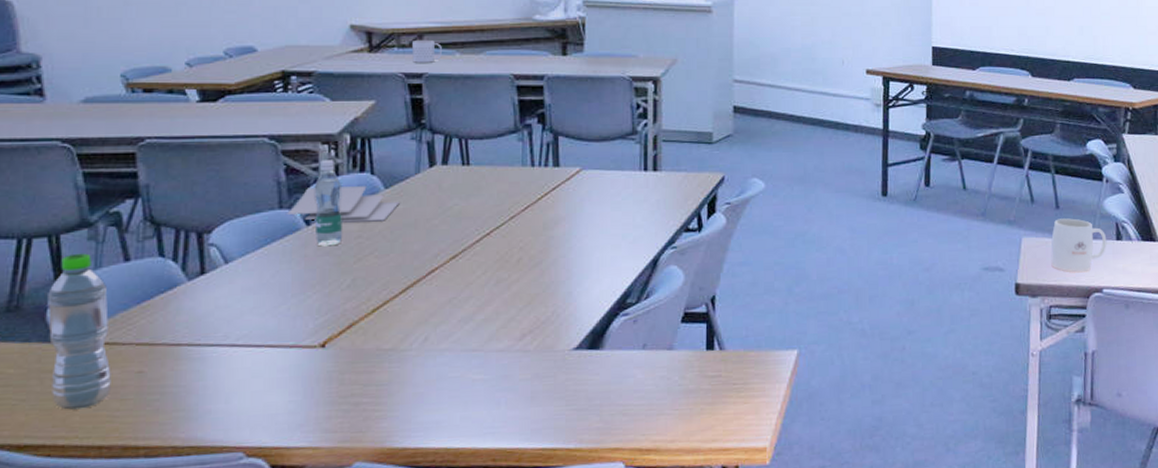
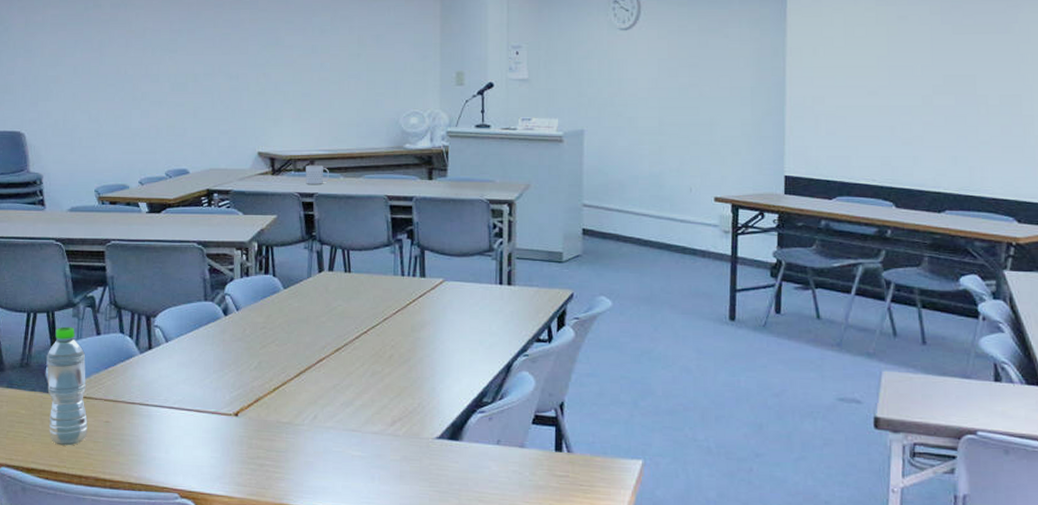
papers: present [287,186,400,223] -> none [210,285,295,316]
bottle: present [314,160,343,247] -> none [230,263,252,334]
mug: present [1050,218,1107,273] -> none [915,355,983,412]

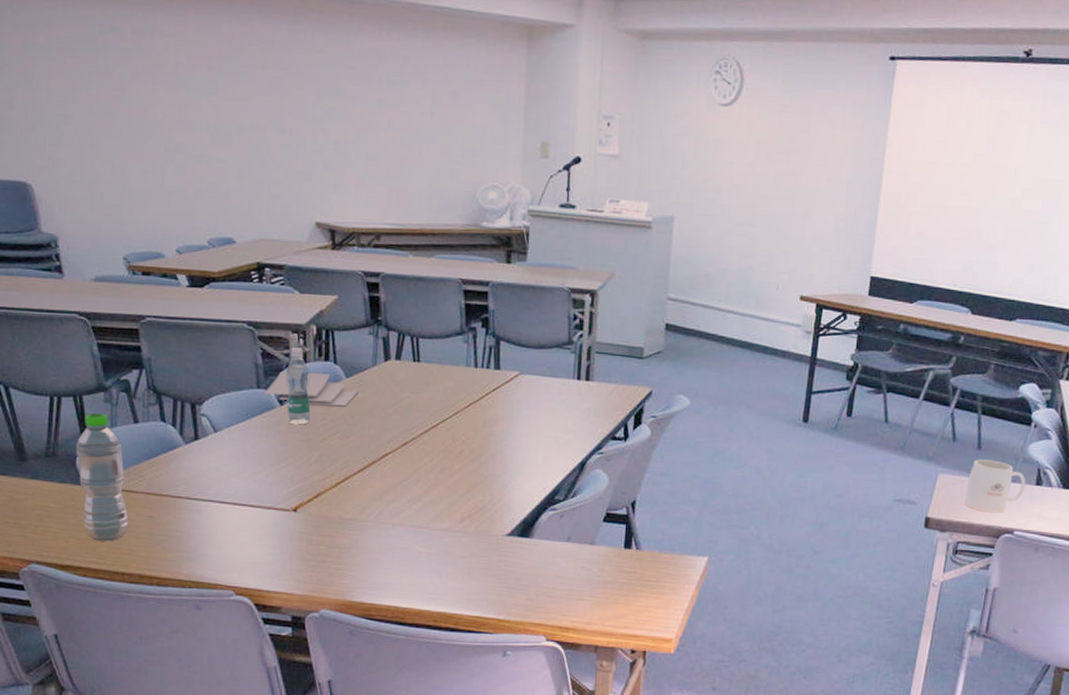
papers: none [210,285,295,316] -> present [264,371,359,407]
bottle: none [230,263,252,334] -> present [286,347,311,425]
mug: present [306,164,329,184] -> none [370,240,397,263]
mug: none [915,355,983,412] -> present [964,459,1026,514]

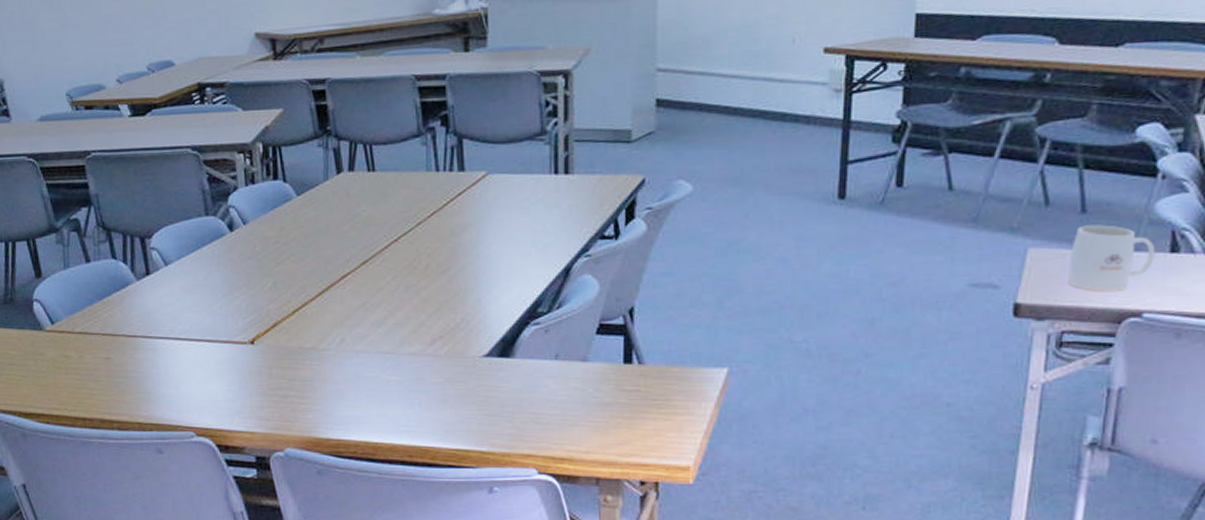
water bottle: present [76,412,129,542] -> none [32,255,87,387]
papers: present [264,371,359,407] -> none [212,193,311,229]
bottle: present [286,347,311,425] -> none [234,168,263,251]

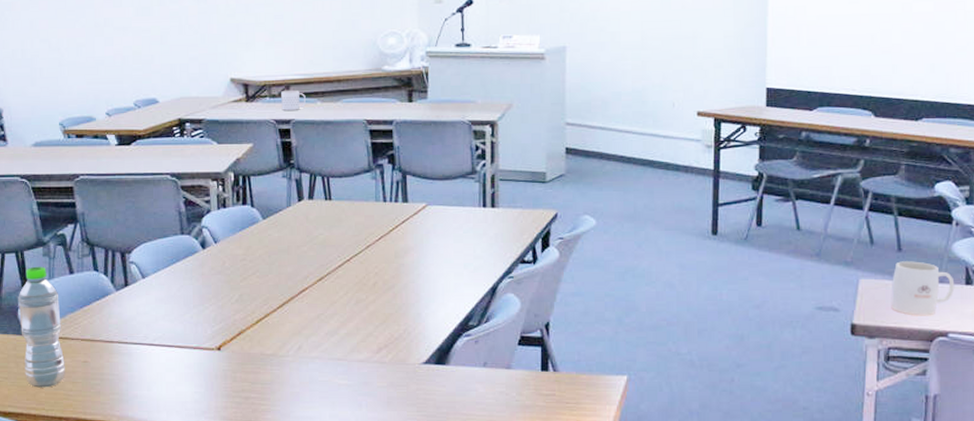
water bottle: none [32,255,87,387] -> present [18,266,65,388]
mug: none [314,43,343,68] -> present [281,90,306,110]

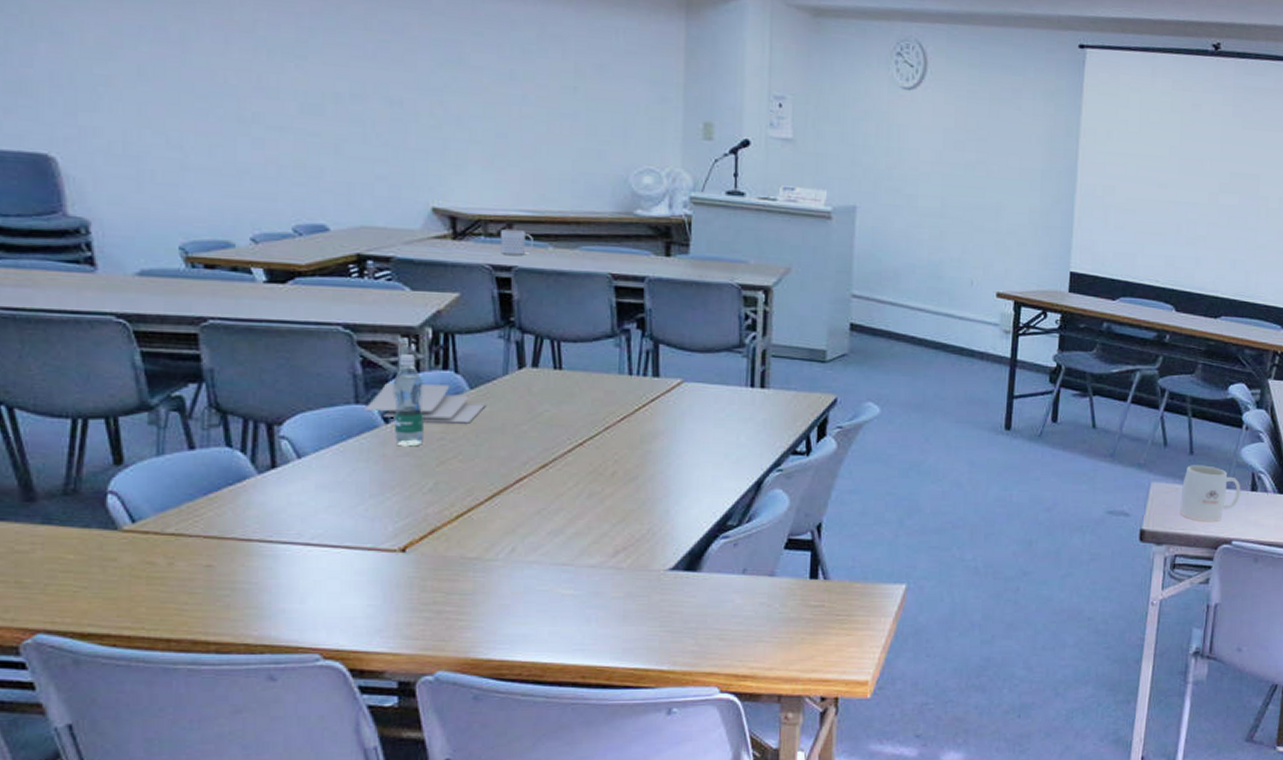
water bottle: present [18,266,65,388] -> none [107,438,178,600]
papers: none [187,217,275,247] -> present [364,383,486,424]
bottle: none [207,194,231,267] -> present [393,354,425,447]

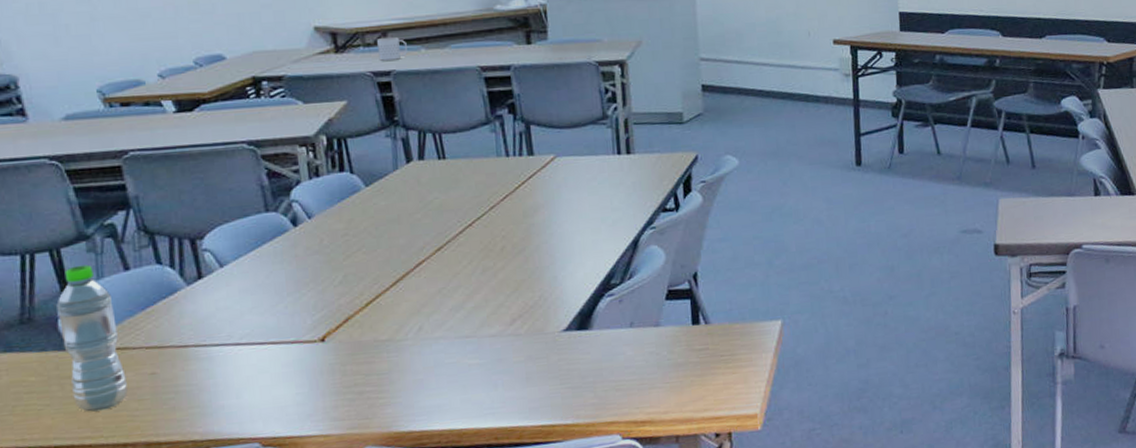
water bottle: none [107,438,178,600] -> present [56,264,128,412]
papers: present [364,383,486,424] -> none [273,185,382,222]
bottle: present [393,354,425,447] -> none [296,161,330,246]
mug: present [1180,465,1241,523] -> none [1028,177,1085,231]

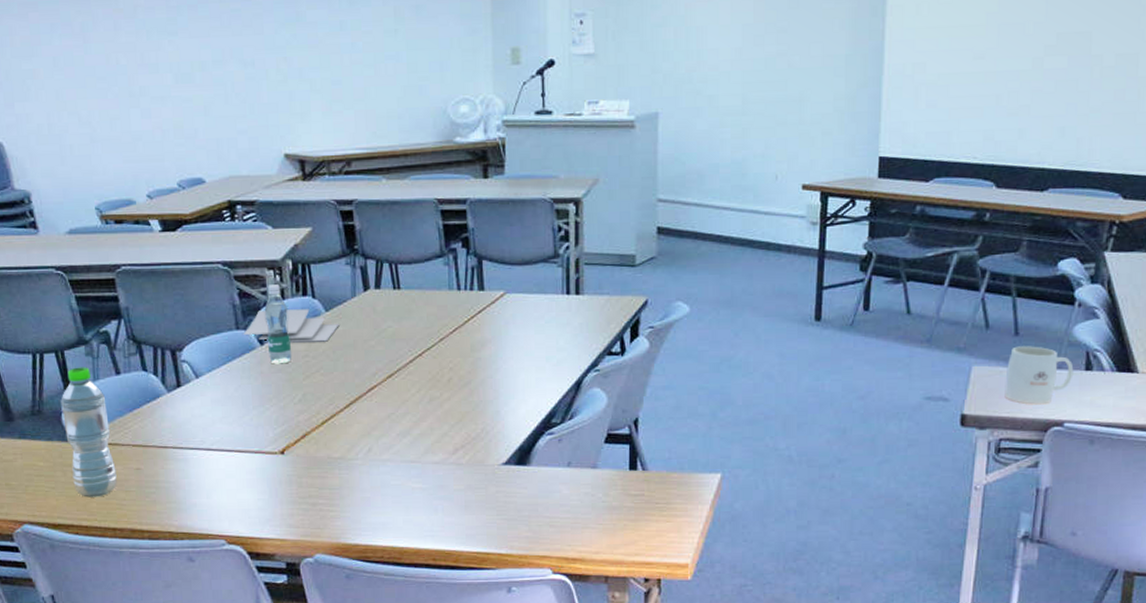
papers: none [273,185,382,222] -> present [243,309,339,343]
bottle: none [296,161,330,246] -> present [264,284,292,364]
mug: present [377,36,407,61] -> none [342,166,369,190]
mug: none [1028,177,1085,231] -> present [1004,346,1074,405]

